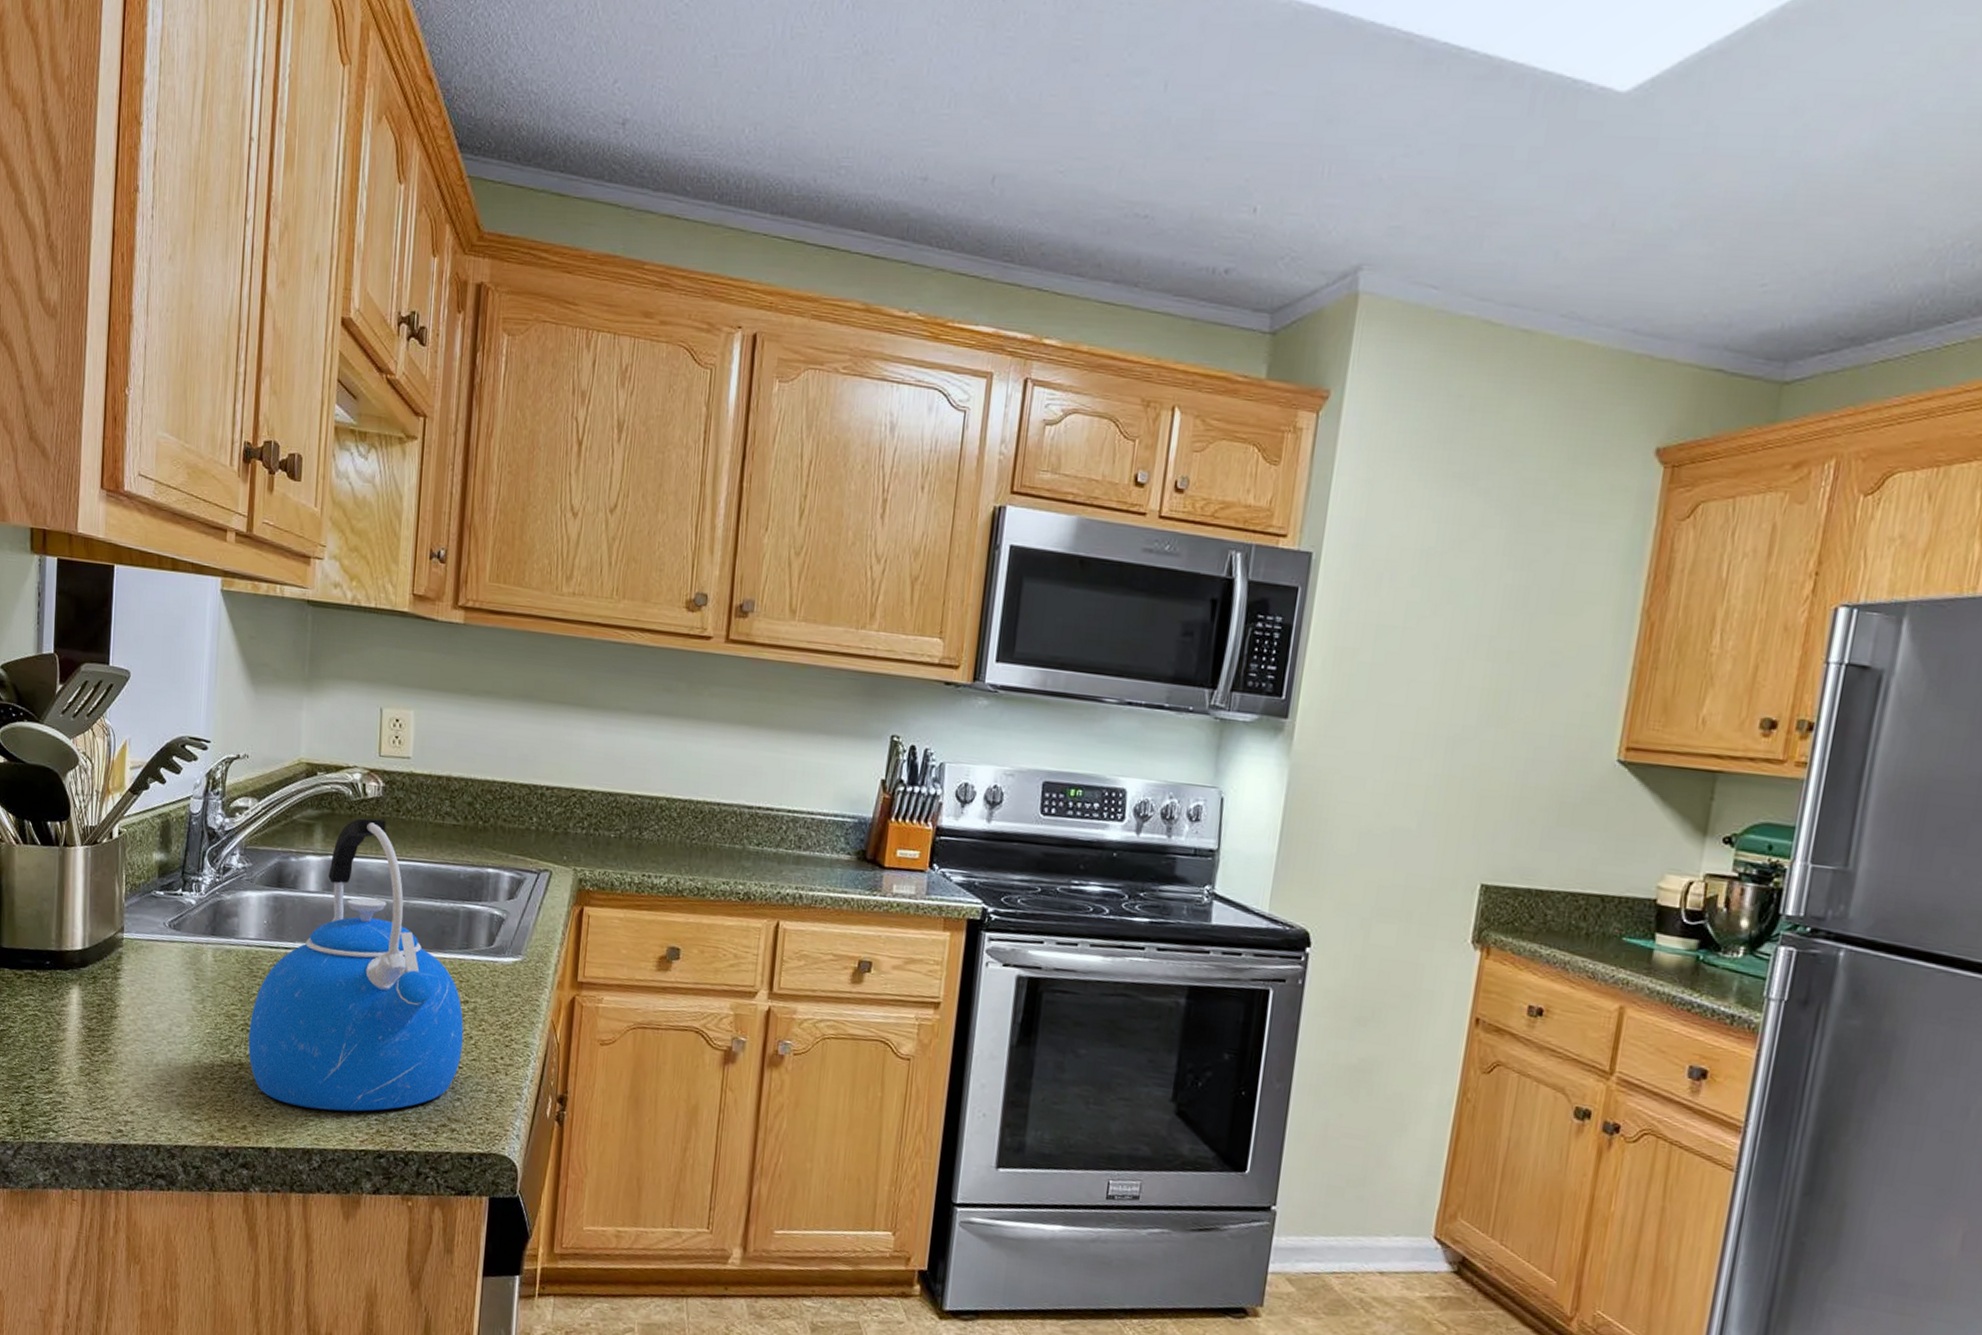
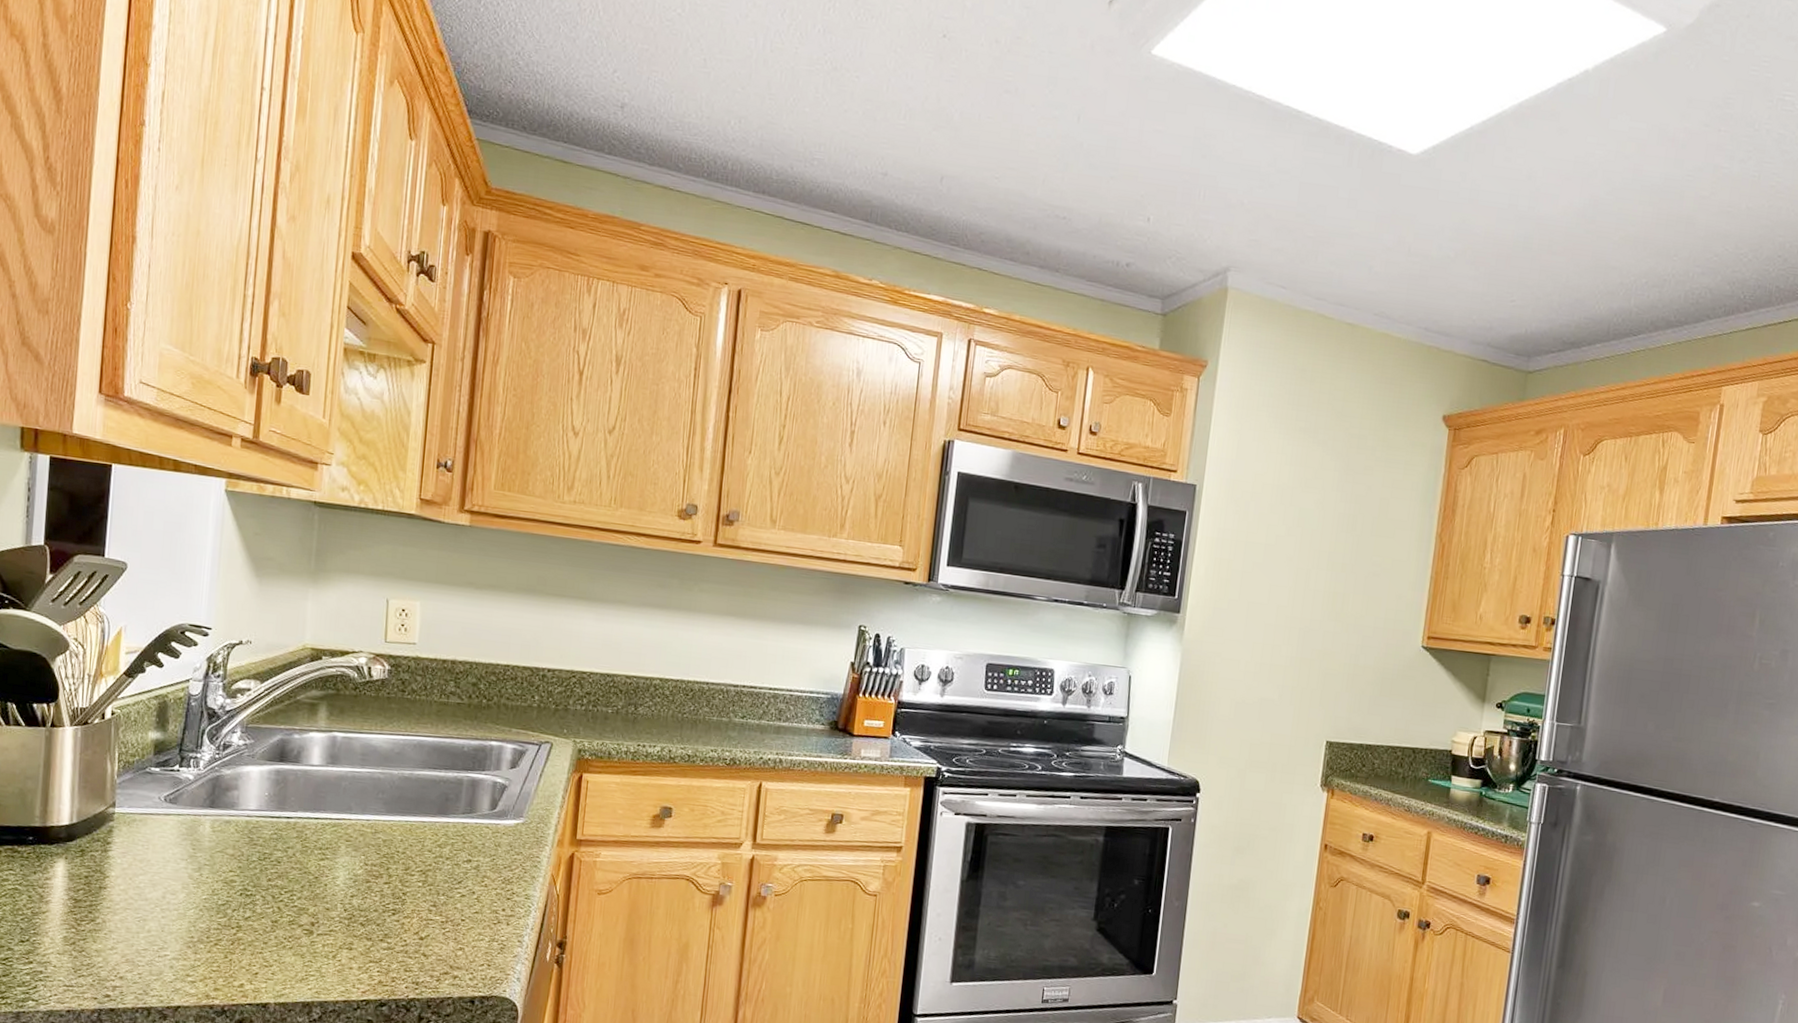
kettle: present [248,818,464,1112] -> none [247,698,467,966]

